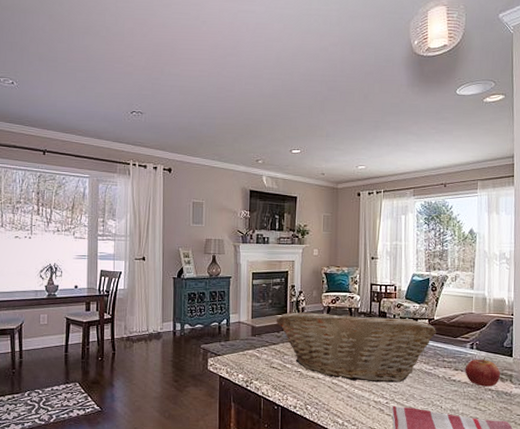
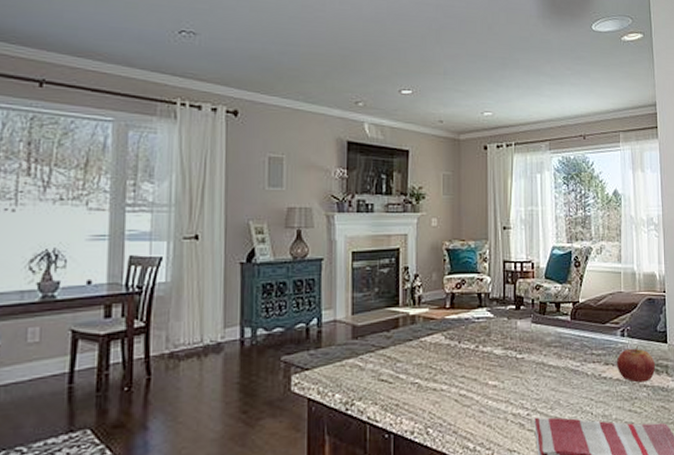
fruit basket: present [276,311,436,383] -> none [384,297,582,390]

